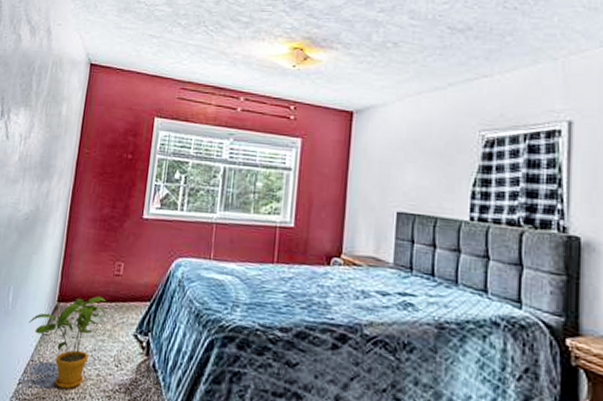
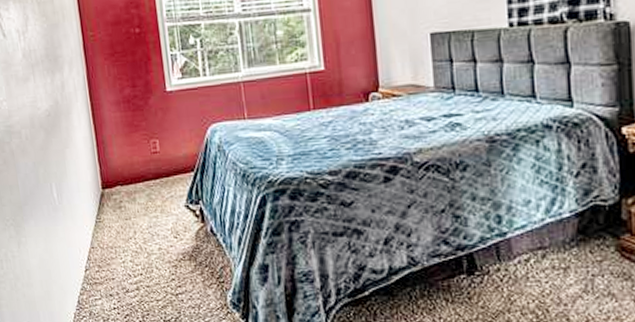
house plant: present [28,296,106,389] -> none [79,176,153,267]

